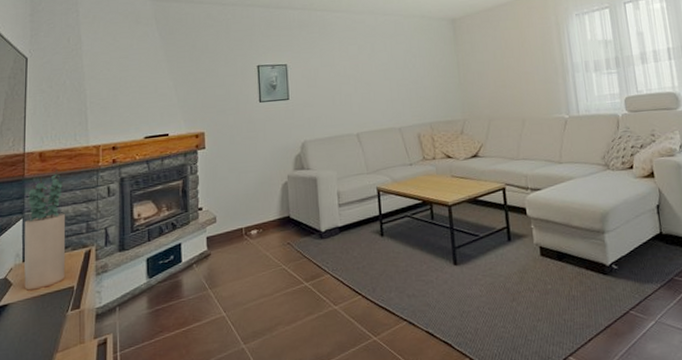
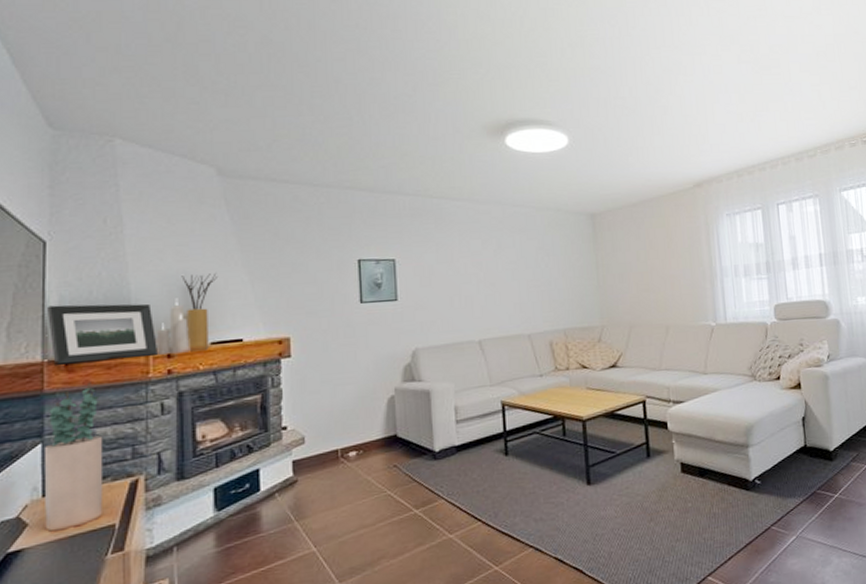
picture frame: none [27,105,105,157] -> present [46,303,157,367]
candle: none [105,104,130,147] -> present [157,302,191,355]
vase: none [123,80,151,145] -> present [181,273,219,352]

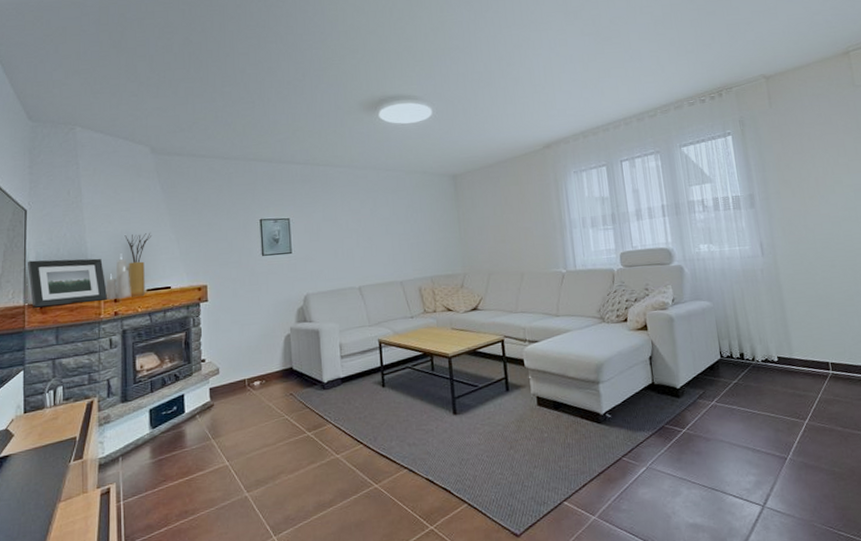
vase: present [44,382,104,532] -> none [25,322,68,442]

